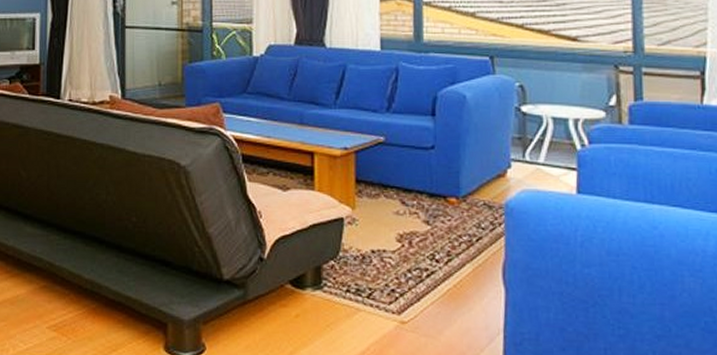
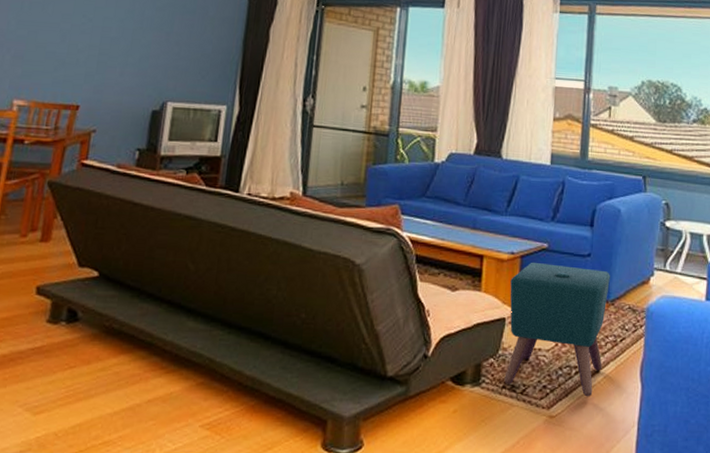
ottoman: none [346,157,459,302] -> present [504,262,610,397]

